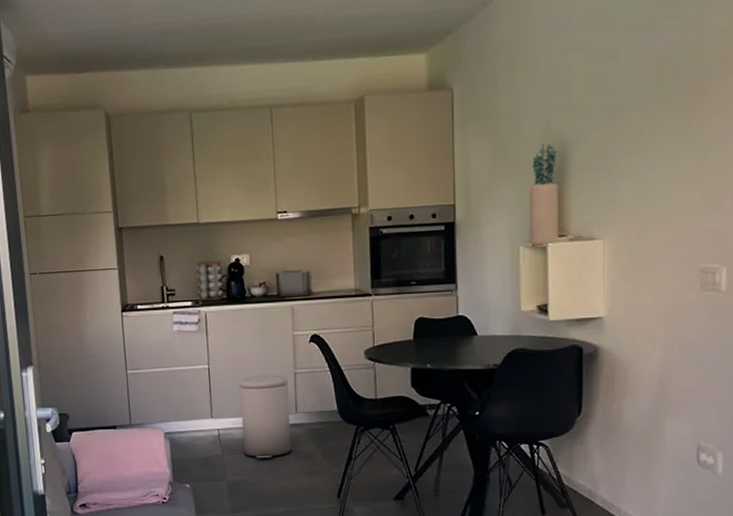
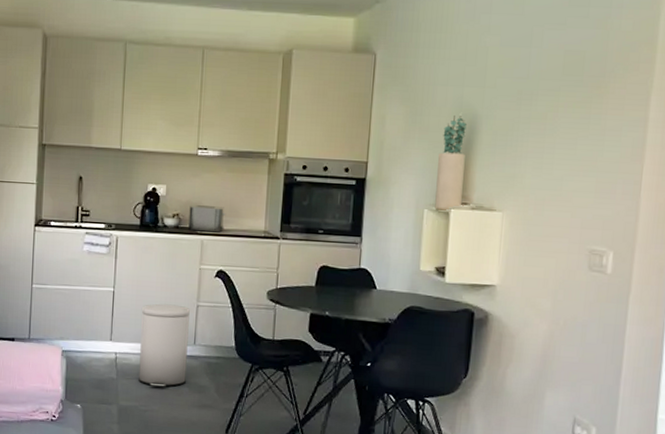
spice rack: present [196,255,224,302] -> none [112,181,139,227]

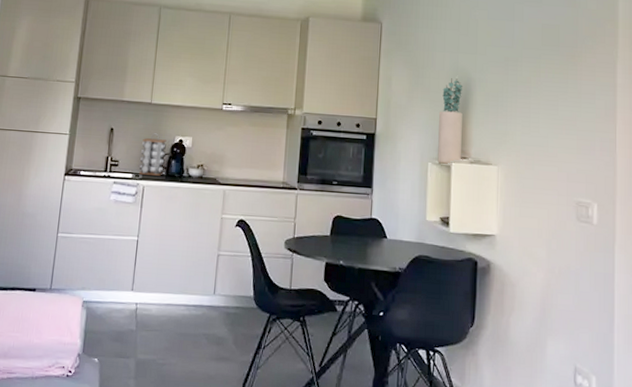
spice rack: none [112,181,139,227] -> present [139,133,167,177]
pedal bin: present [139,303,190,388] -> none [158,253,211,339]
toaster: present [187,204,226,233] -> none [211,155,248,183]

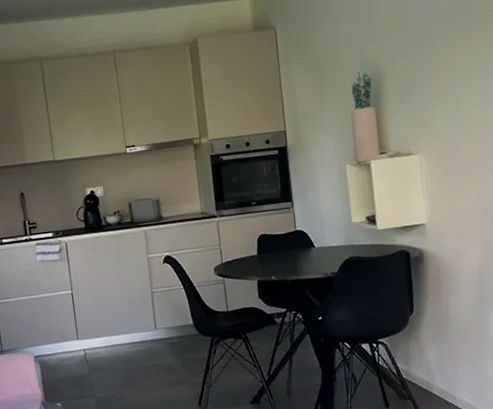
spice rack: present [139,133,167,177] -> none [54,189,82,232]
toaster: none [211,155,248,183] -> present [128,197,164,225]

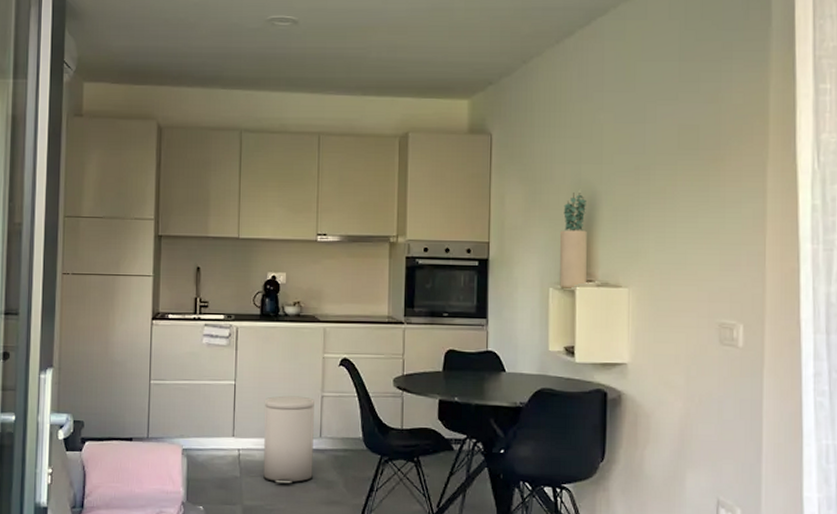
pedal bin: none [100,295,154,375] -> present [263,395,314,484]
toaster: present [128,197,164,225] -> none [309,291,348,320]

